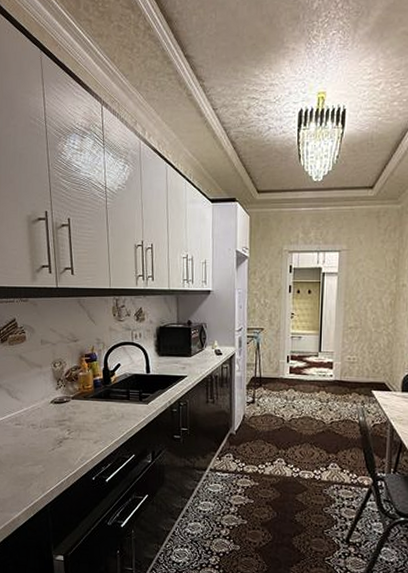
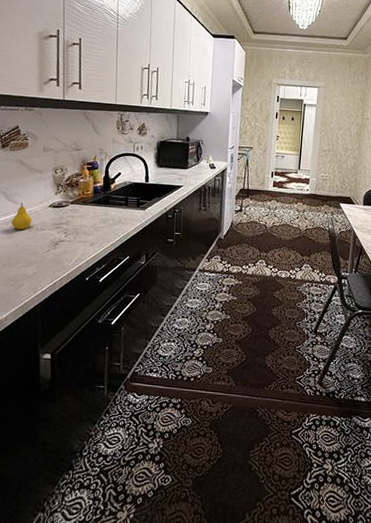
fruit: none [16,399,36,428] -> present [11,202,32,230]

